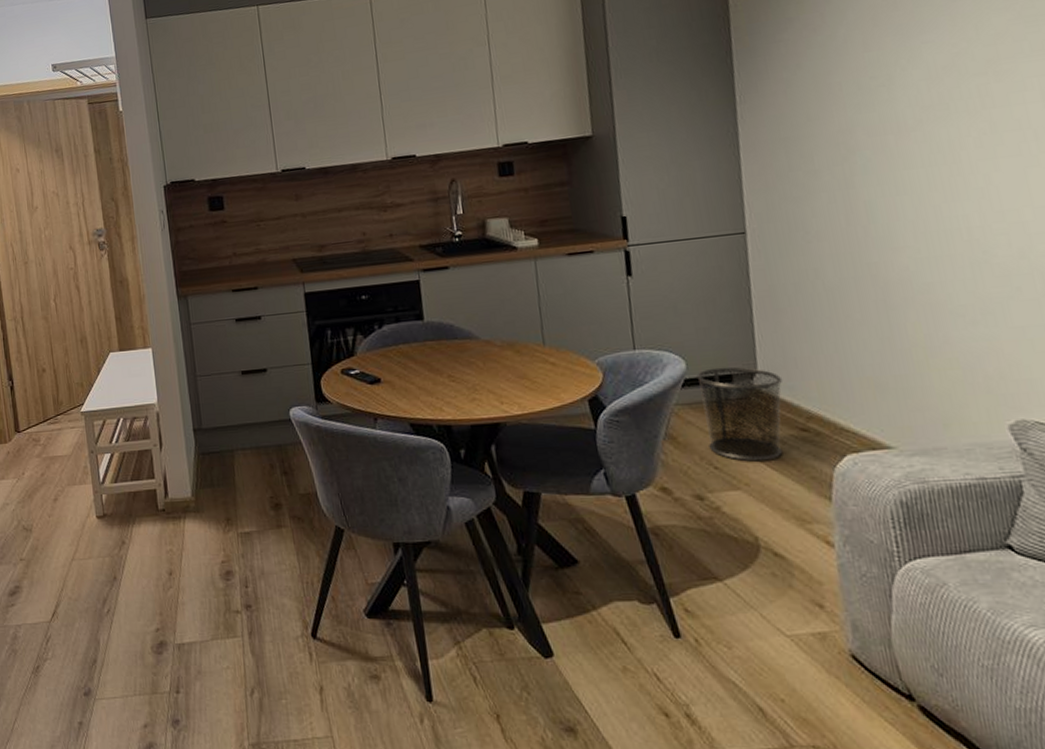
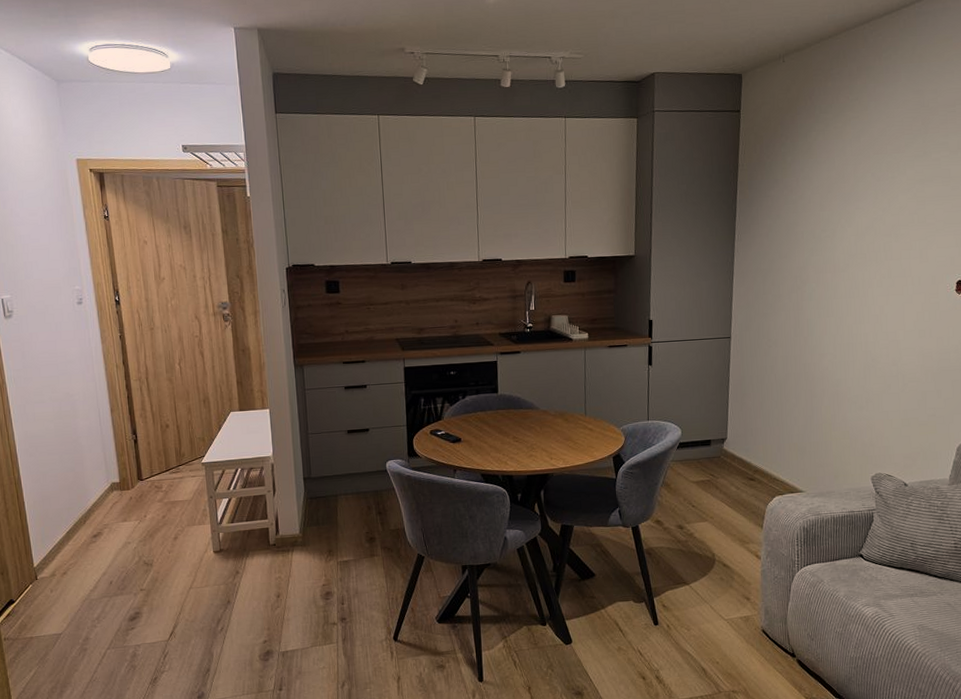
waste bin: present [696,367,783,462] -> none [688,434,743,502]

